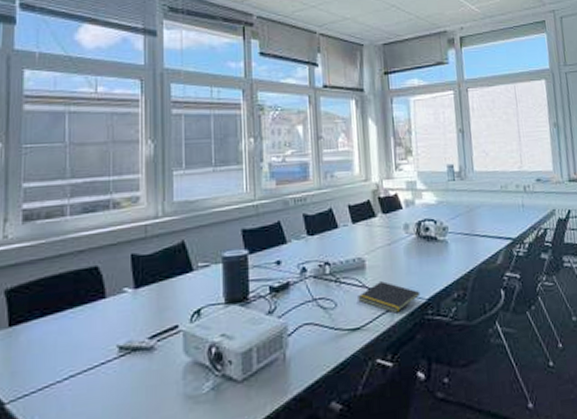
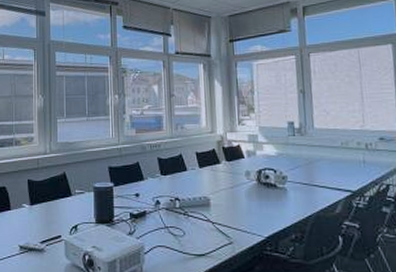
notepad: present [358,281,421,313] -> none [203,218,260,246]

